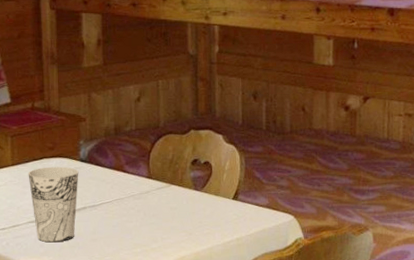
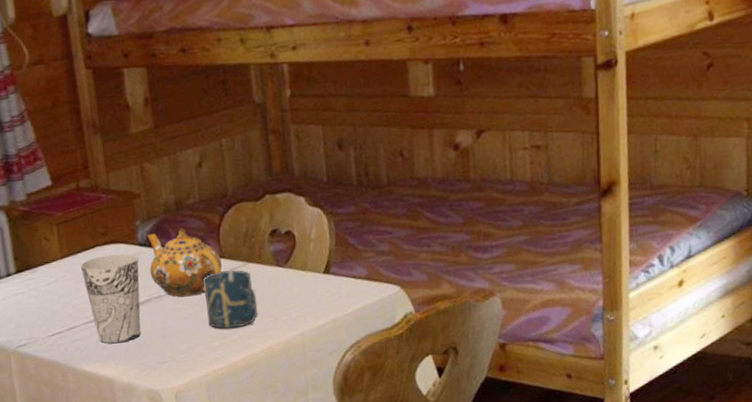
teapot: none [87,150,149,208] -> present [147,227,222,297]
cup: none [132,189,176,239] -> present [203,269,259,329]

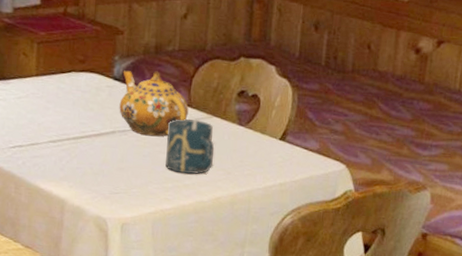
cup: present [80,254,141,344] -> none [53,81,111,168]

